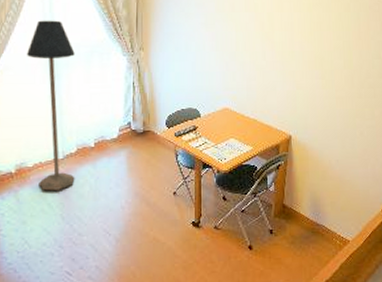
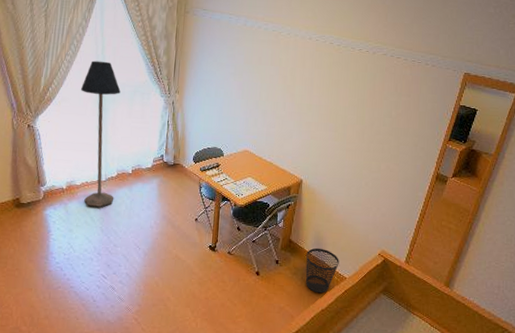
wastebasket: none [303,210,340,262] -> present [305,248,339,294]

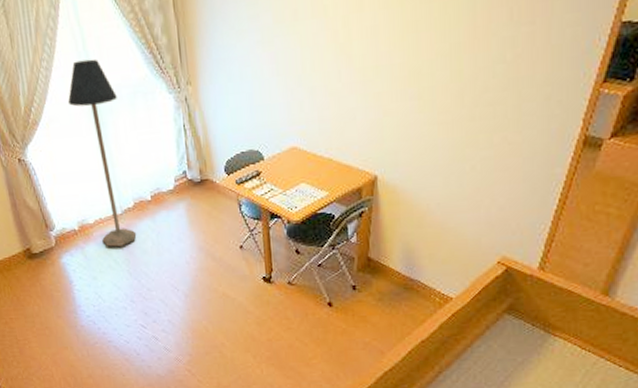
wastebasket: present [305,248,339,294] -> none [393,263,441,321]

